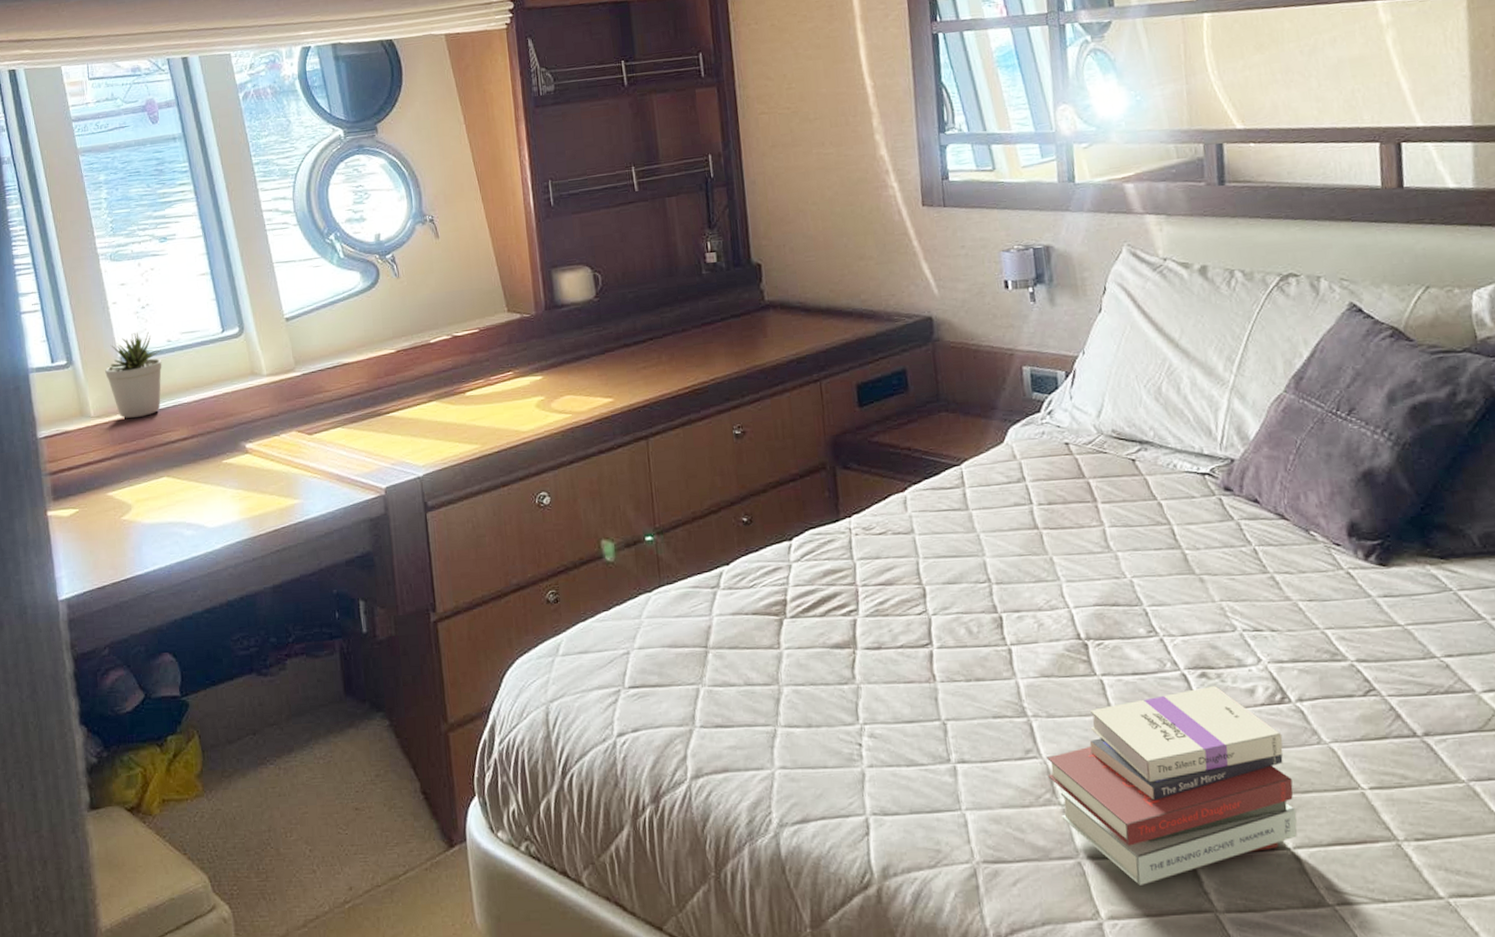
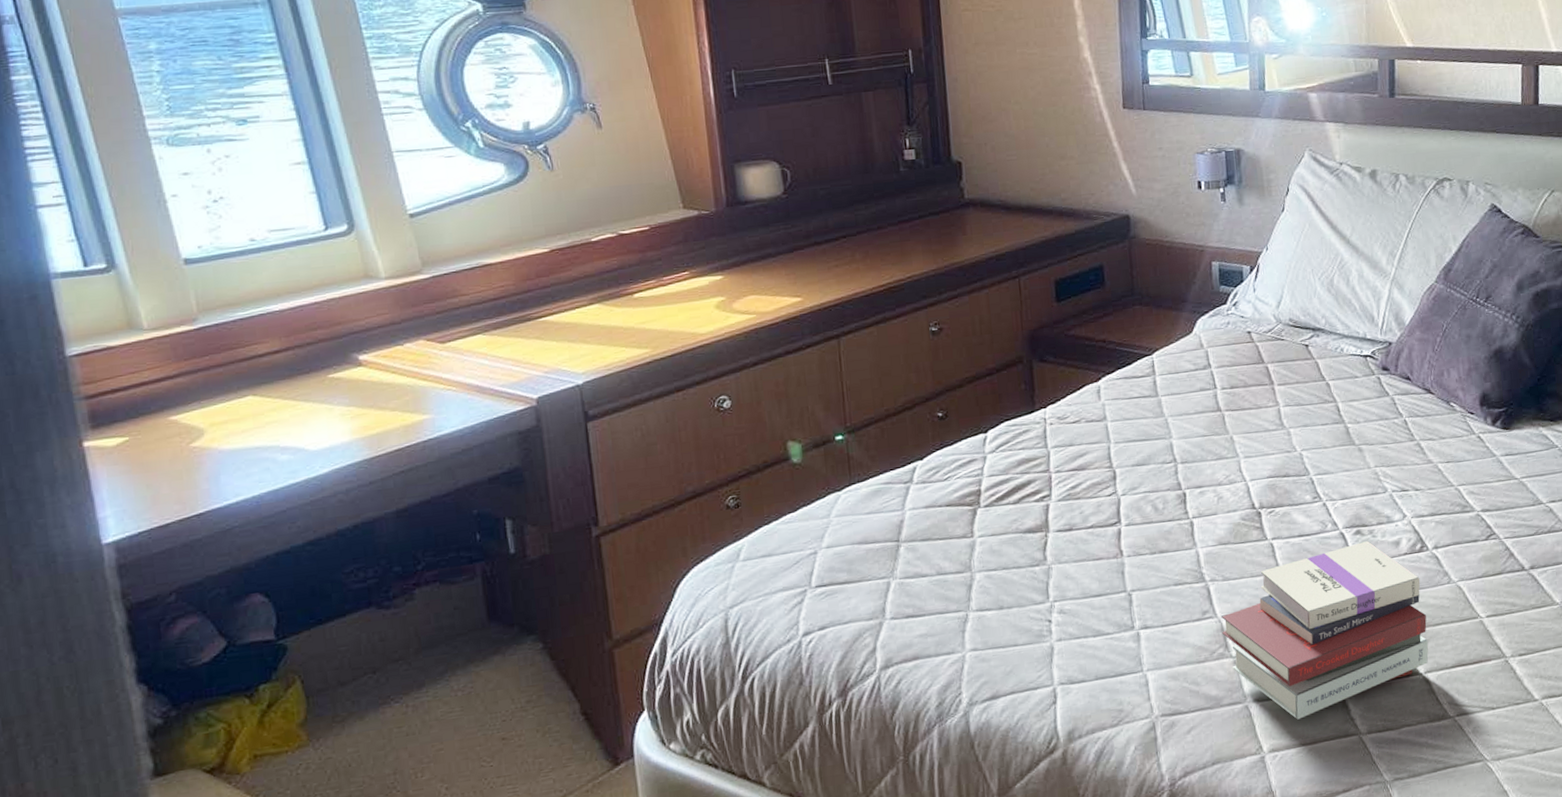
potted plant: present [105,331,162,419] -> none [163,229,244,331]

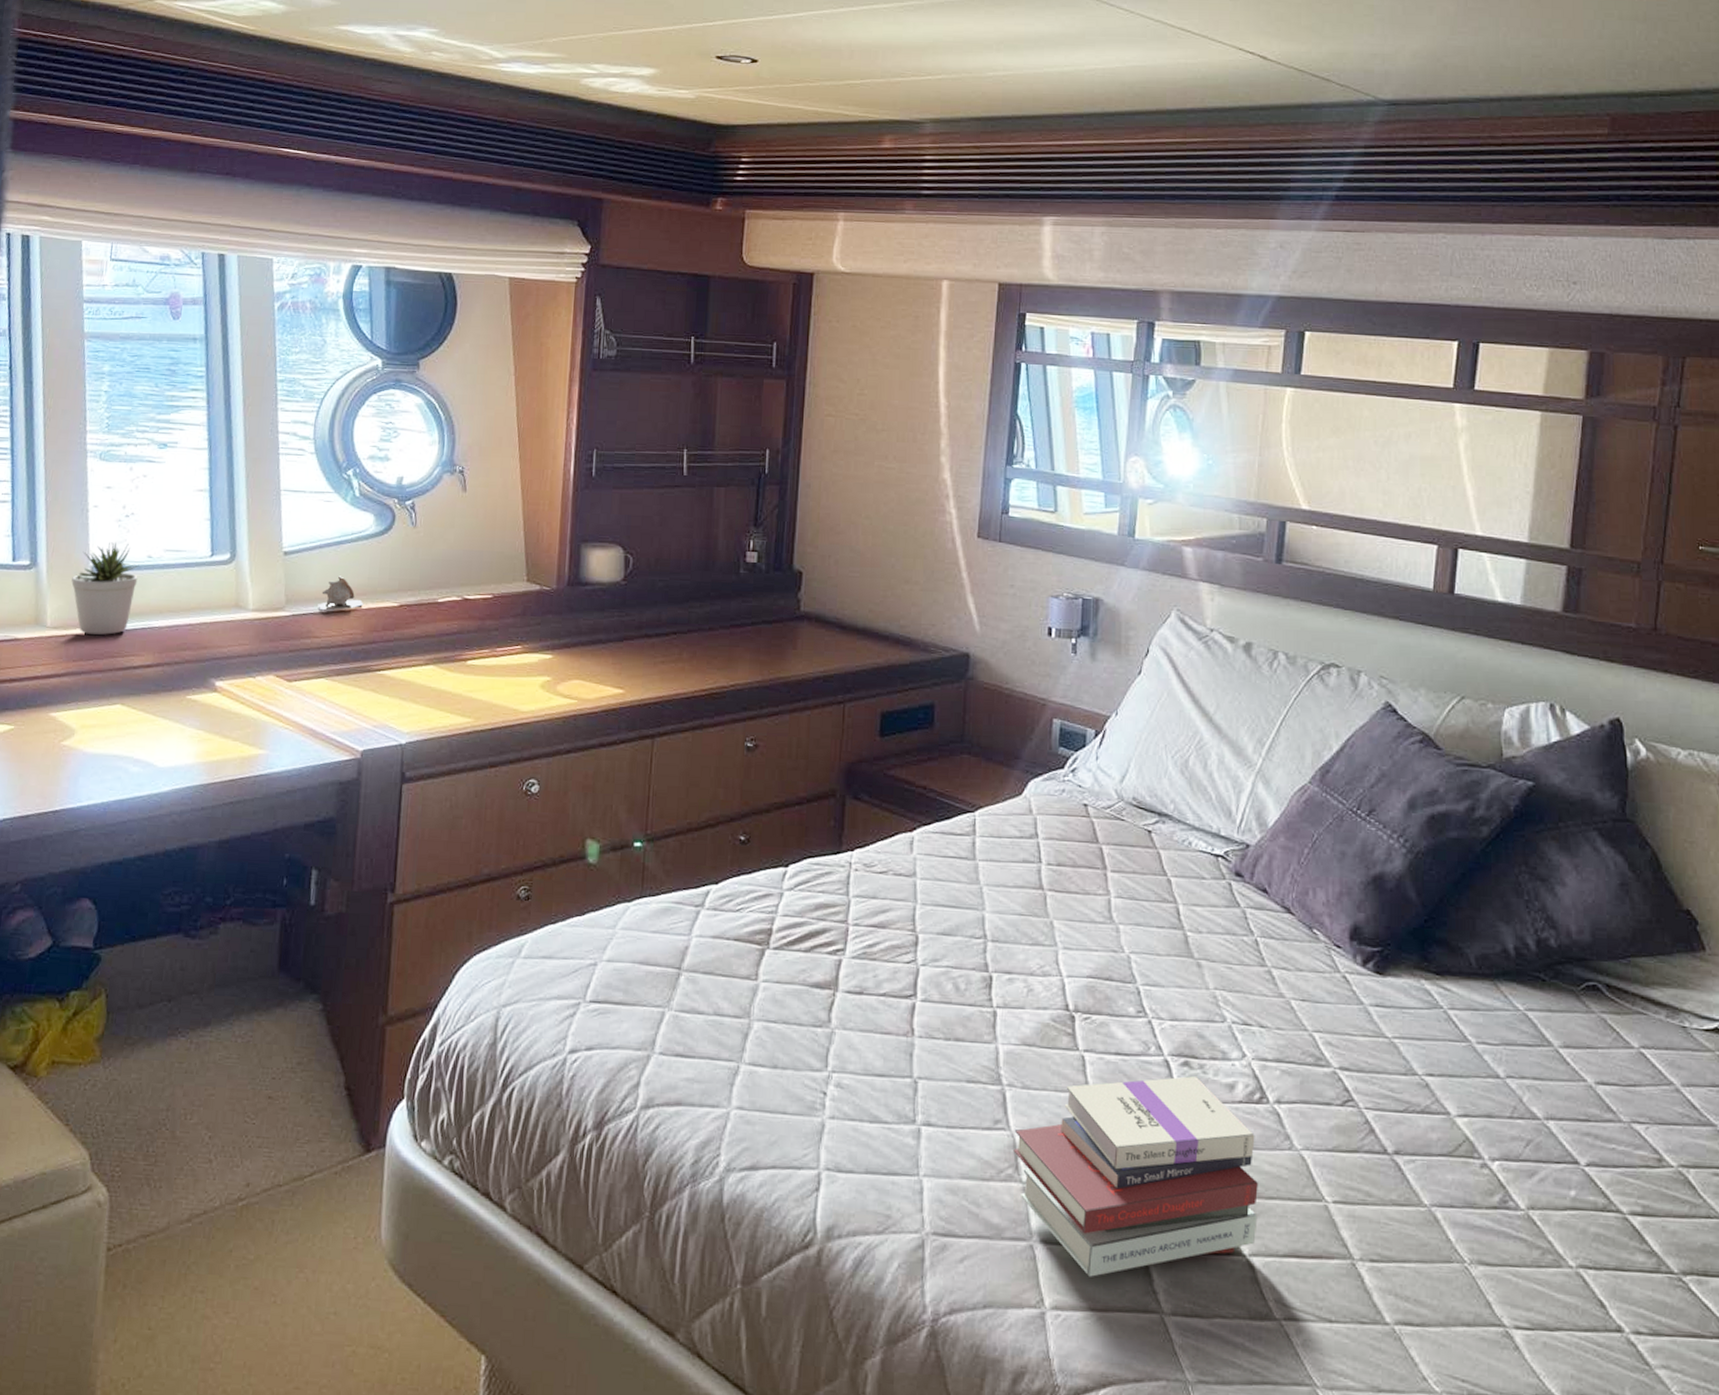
potted plant: none [163,229,244,331] -> present [71,542,139,636]
seashell: none [459,230,510,268] -> present [318,576,363,611]

